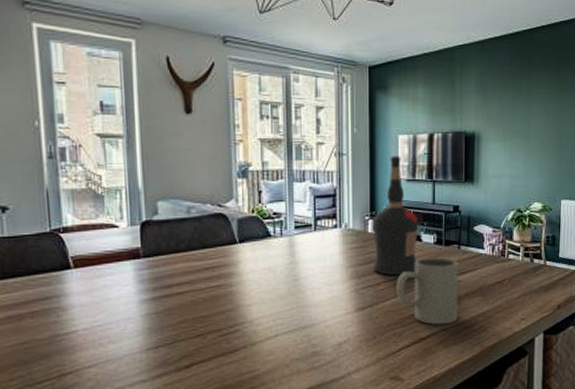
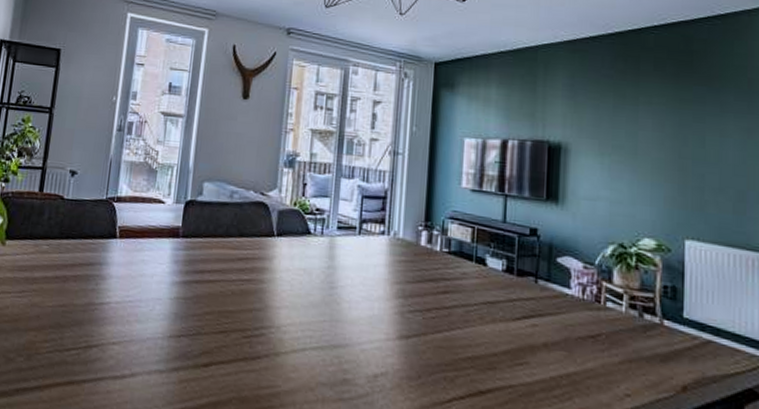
liquor bottle: present [372,156,419,276] -> none [422,161,484,304]
mug: present [395,257,460,326] -> none [449,287,536,380]

